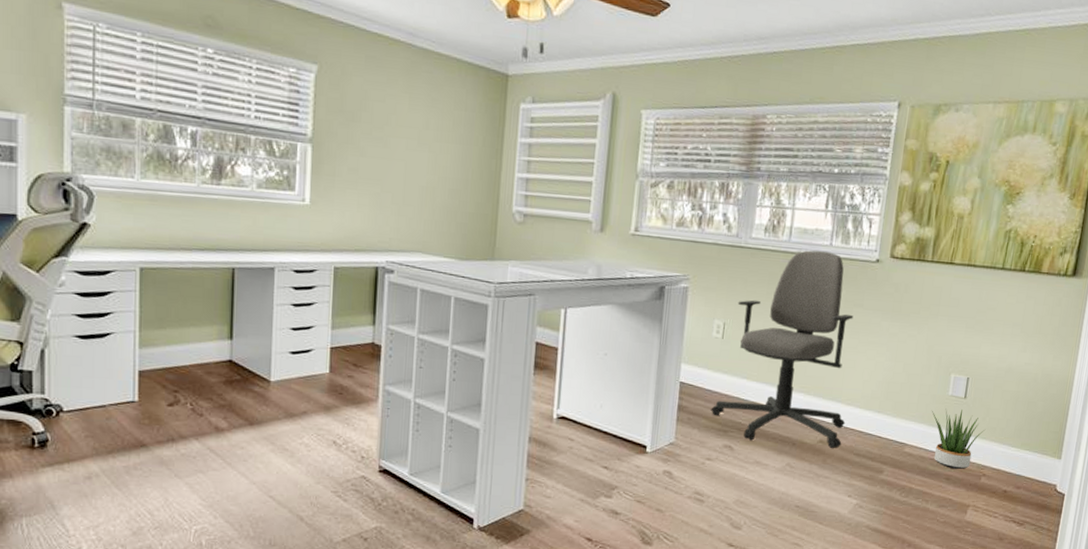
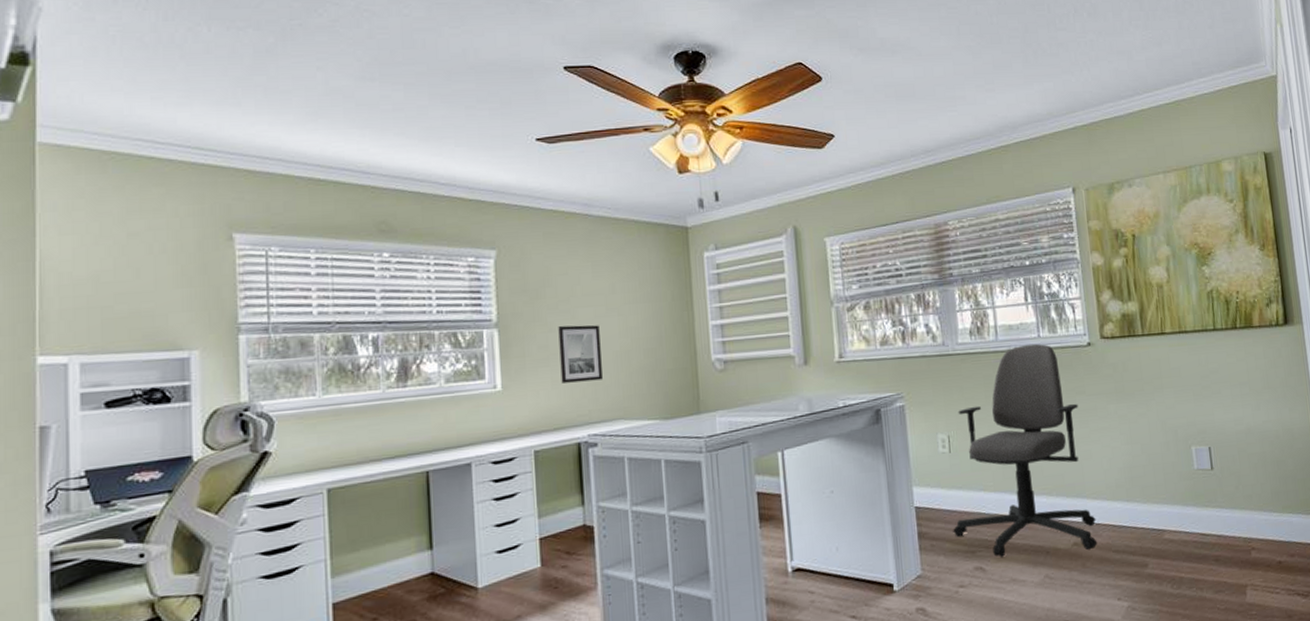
wall art: none [367,152,409,212] -> present [558,325,603,383]
potted plant: present [931,408,986,470] -> none [1181,482,1242,549]

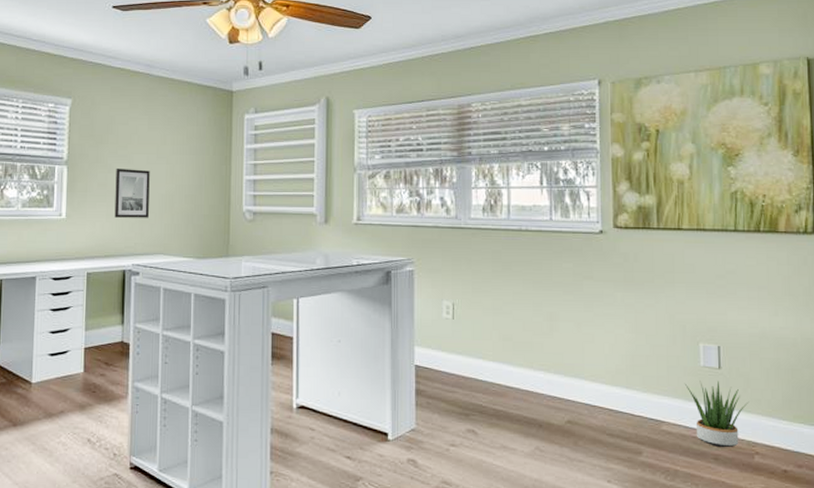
office chair: present [953,343,1098,557] -> none [449,225,593,430]
potted plant: none [1181,482,1242,549] -> present [684,381,749,448]

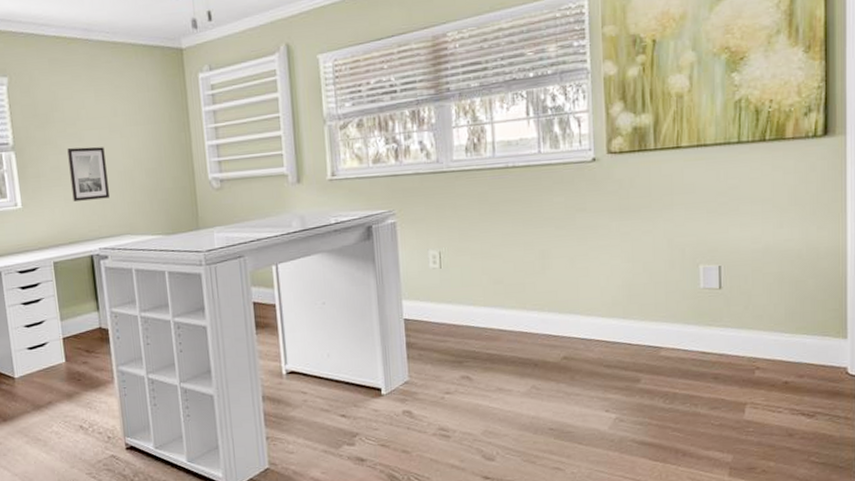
potted plant: present [684,381,749,448] -> none [683,301,751,367]

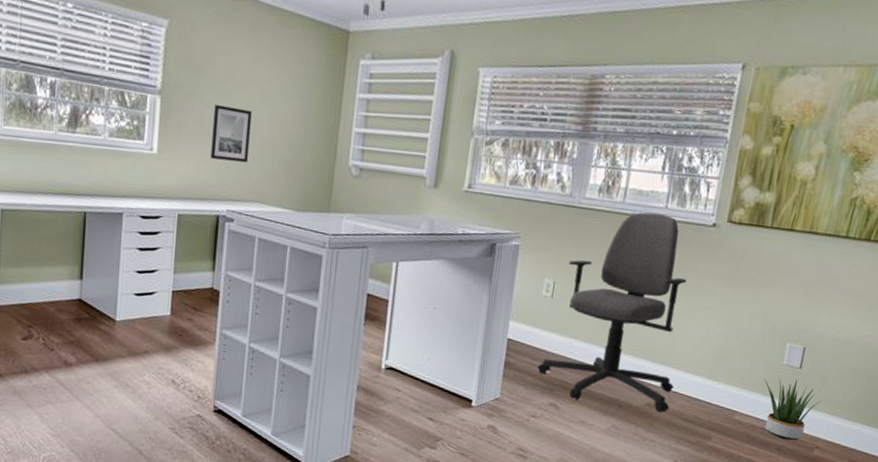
office chair: none [441,160,589,368] -> present [537,212,687,413]
potted plant: none [683,301,751,367] -> present [764,378,821,440]

